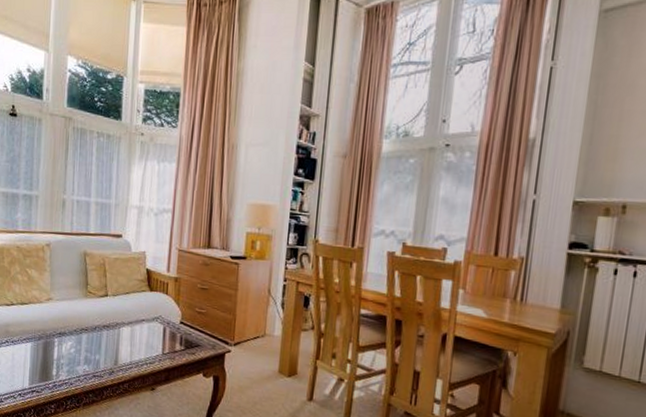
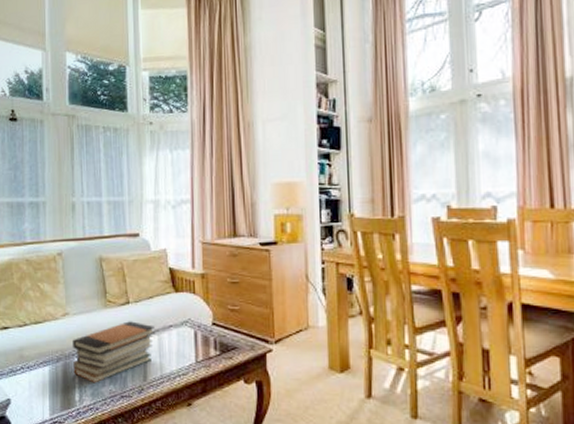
book stack: none [53,311,129,362] -> present [73,321,155,383]

